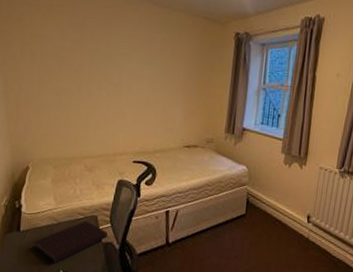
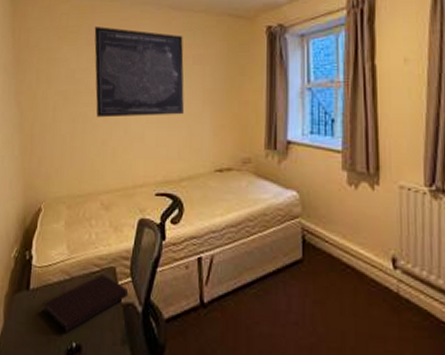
wall art: none [78,10,163,99] -> present [94,27,184,118]

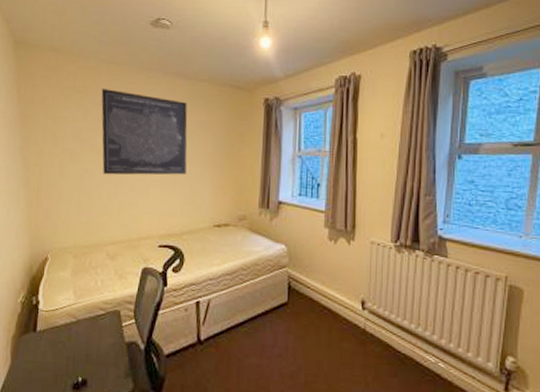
notebook: present [43,273,129,333] -> none [49,316,132,370]

